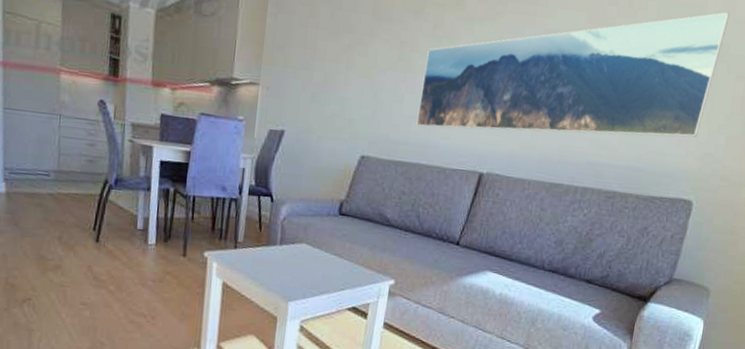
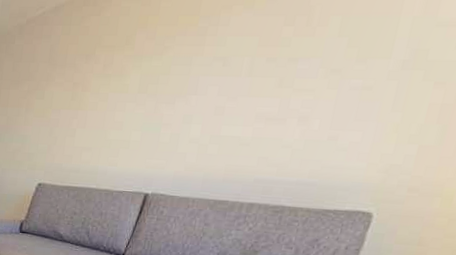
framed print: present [416,12,730,138] -> none [87,16,431,156]

